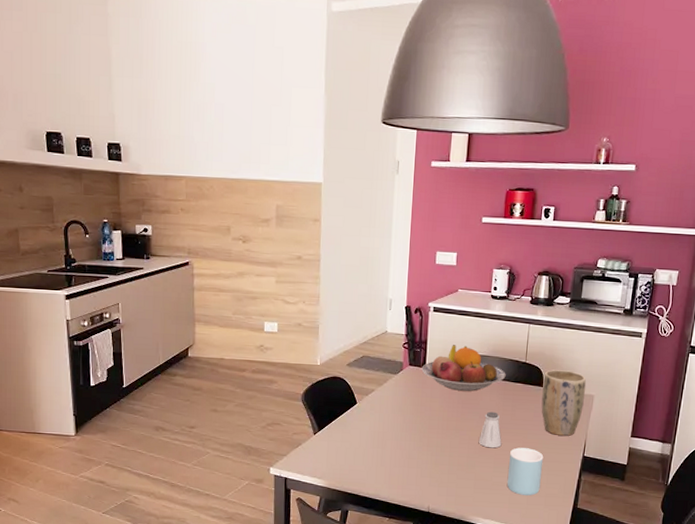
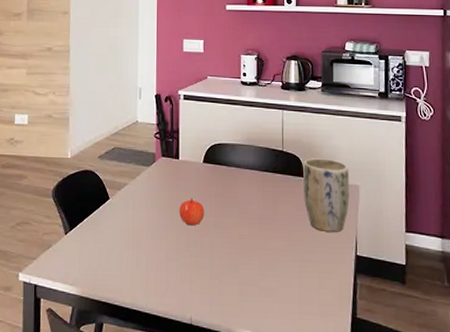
fruit bowl: present [421,345,506,391] -> none [175,134,263,184]
apple: none [423,404,447,429] -> present [179,198,205,226]
saltshaker: present [478,411,502,448] -> none [240,205,266,248]
mug: present [507,447,544,496] -> none [275,246,313,303]

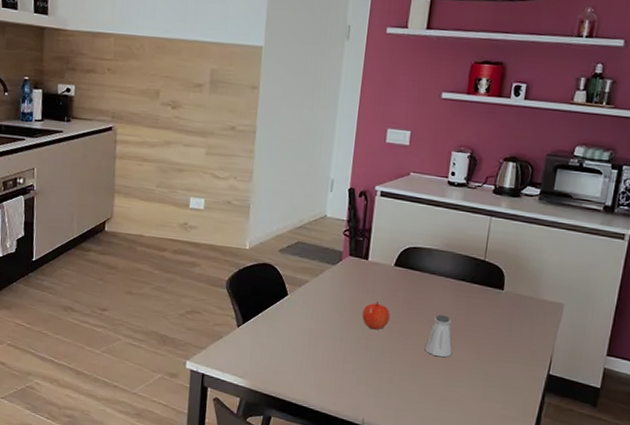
saltshaker: none [240,205,266,248] -> present [425,314,453,358]
plant pot: present [303,158,350,232] -> none [500,271,556,349]

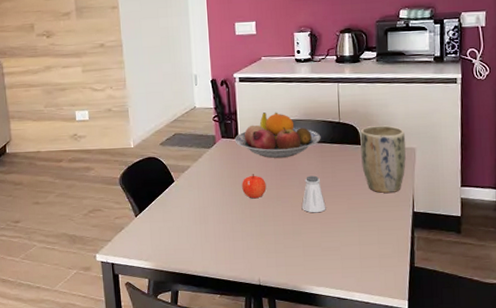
fruit bowl: none [363,235,461,290] -> present [234,112,321,158]
plant pot: none [500,271,556,349] -> present [360,125,406,193]

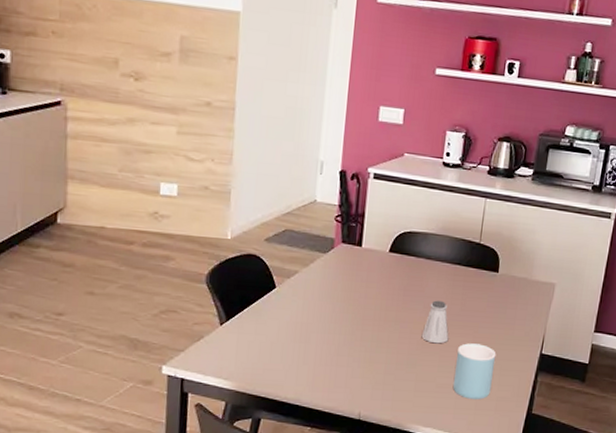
fruit bowl: present [234,112,321,158] -> none [357,219,457,276]
apple: present [242,174,267,199] -> none [356,290,386,320]
mug: none [336,209,372,259] -> present [452,343,496,400]
plant pot: present [360,125,406,193] -> none [495,252,548,330]

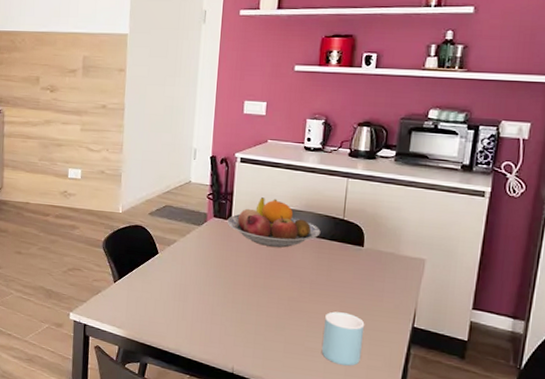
fruit bowl: none [357,219,457,276] -> present [227,197,321,248]
saltshaker: present [421,300,449,344] -> none [289,270,316,310]

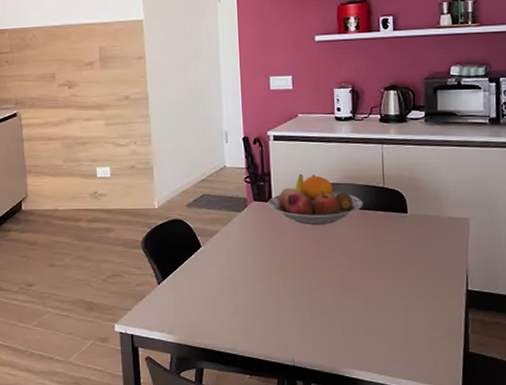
mug: present [321,311,365,366] -> none [380,284,421,340]

